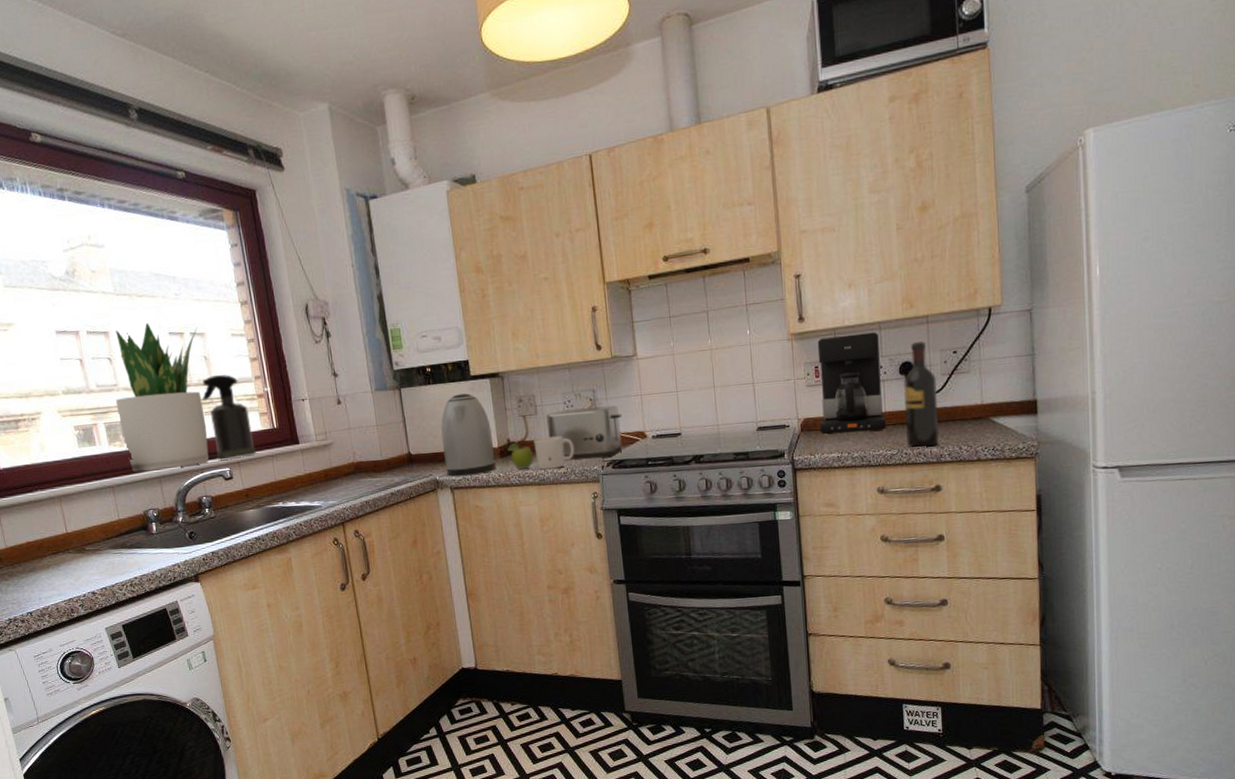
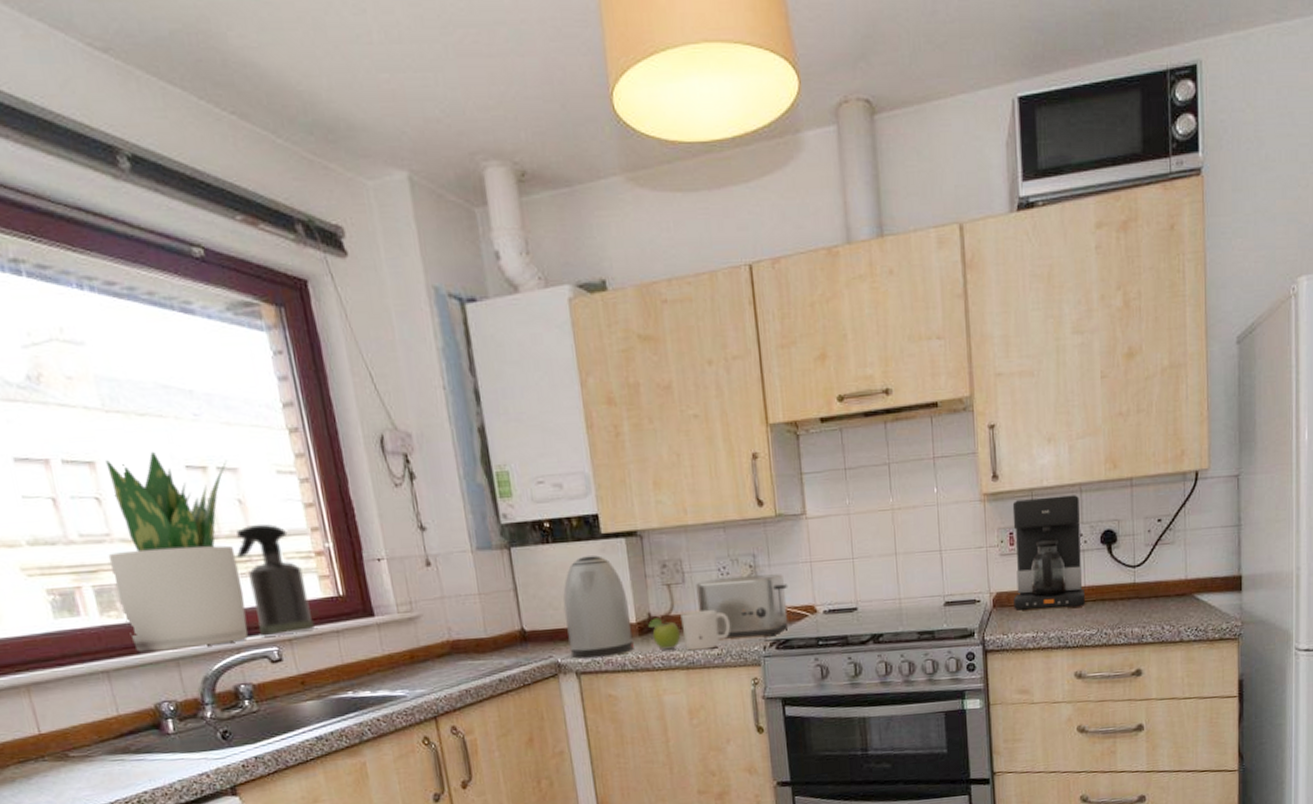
wine bottle: present [903,341,940,448] -> none [1104,507,1142,627]

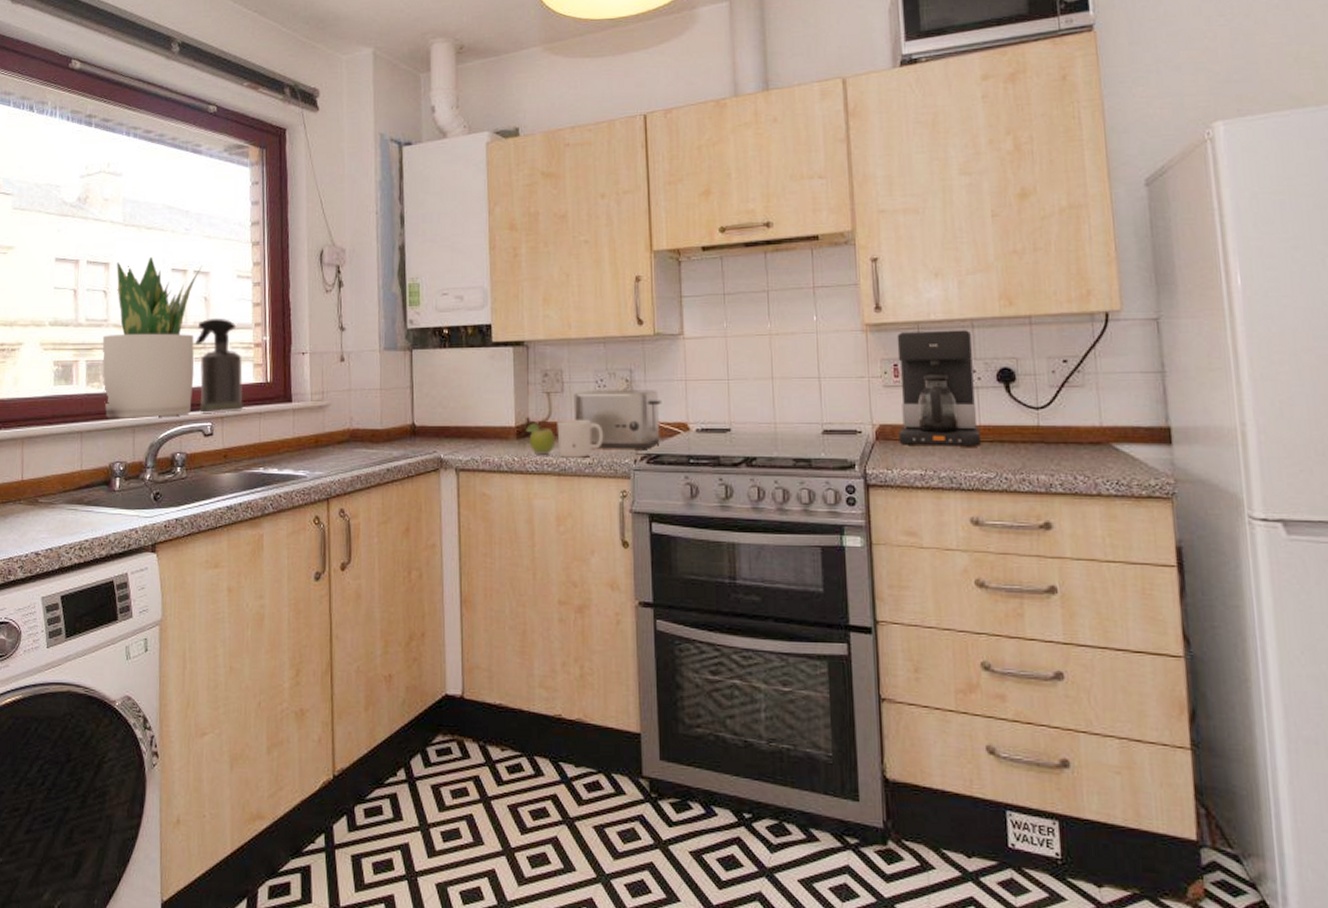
kettle: present [563,555,634,660] -> none [451,361,511,457]

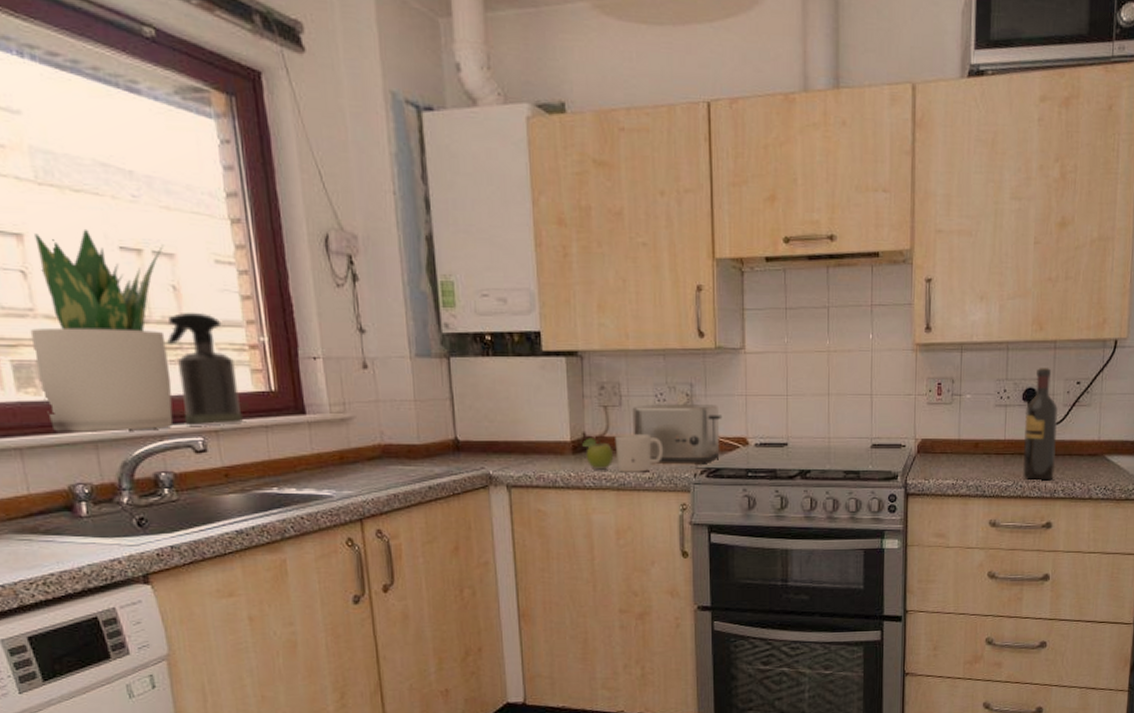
coffee maker: present [897,330,981,448] -> none [937,352,1005,460]
wine bottle: none [1001,346,1048,473] -> present [1023,368,1058,481]

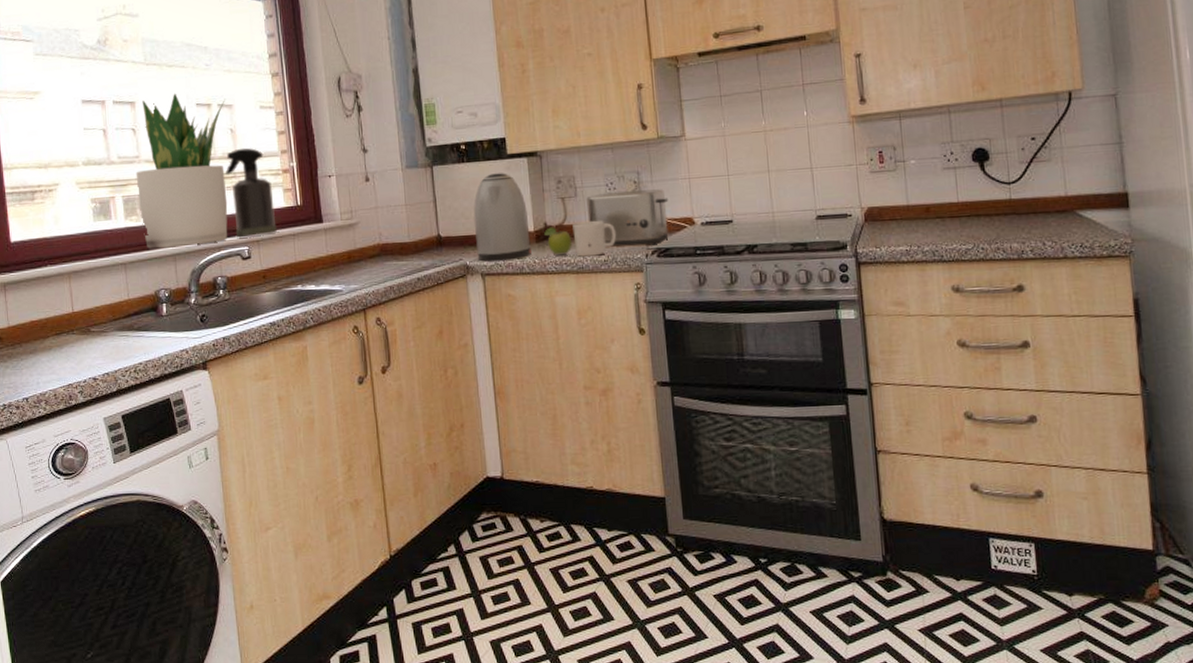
kettle: none [499,372,566,473] -> present [473,173,531,263]
wine bottle: present [1023,368,1058,481] -> none [976,127,1020,243]

